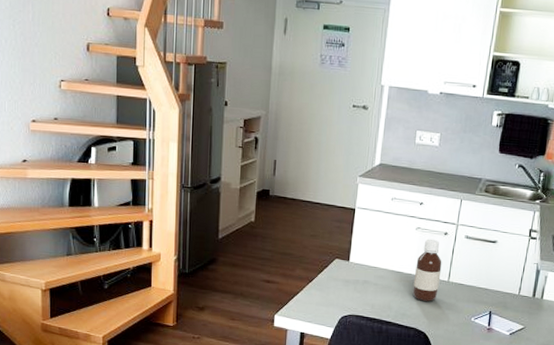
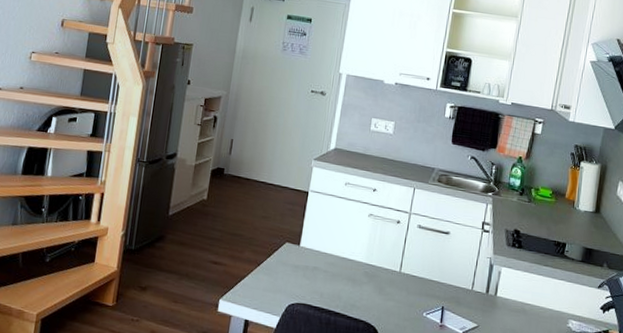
bottle: present [412,238,442,301] -> none [363,226,394,293]

